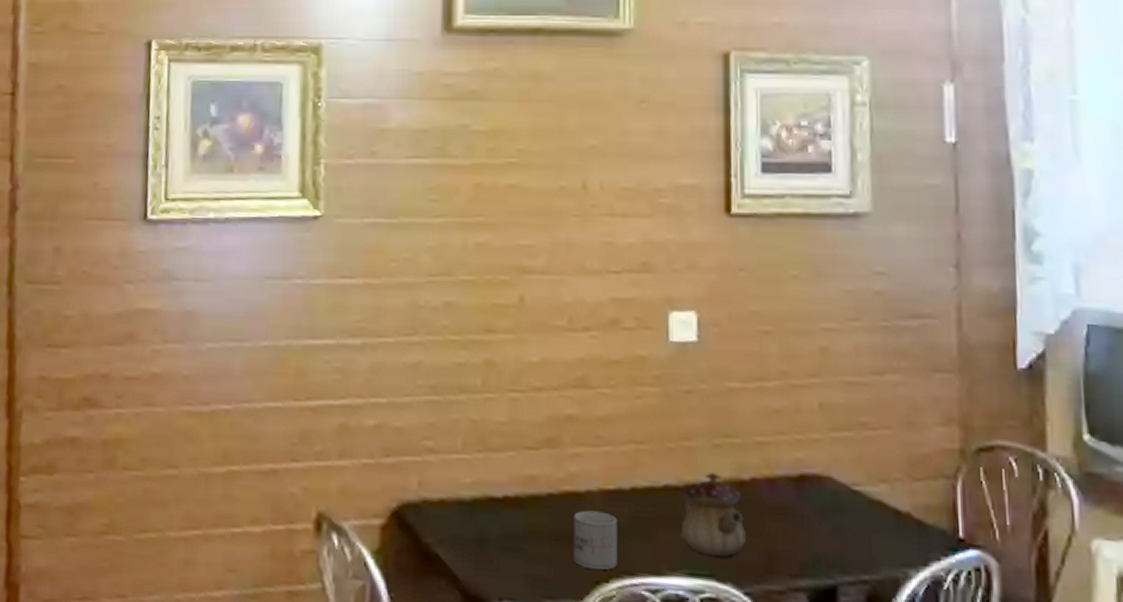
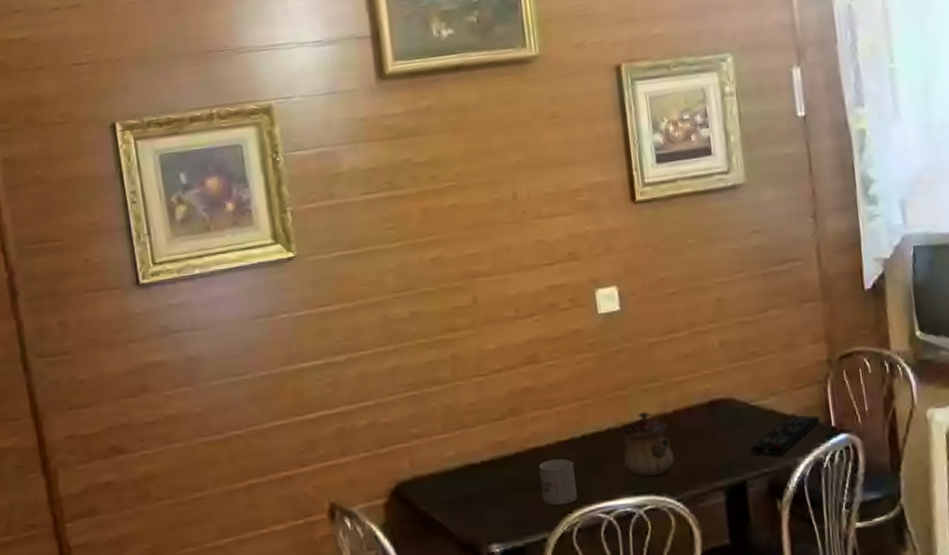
remote control: none [848,513,945,561] -> present [751,414,821,455]

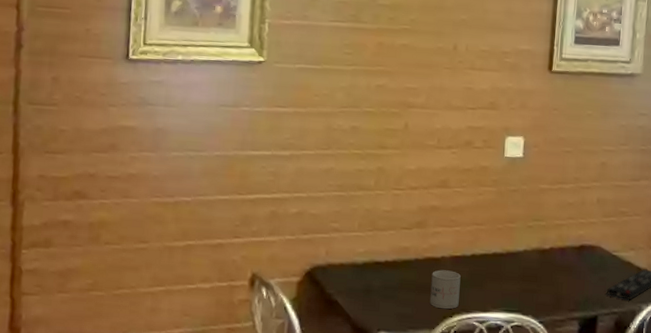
teapot: present [623,412,674,477] -> none [502,244,544,299]

